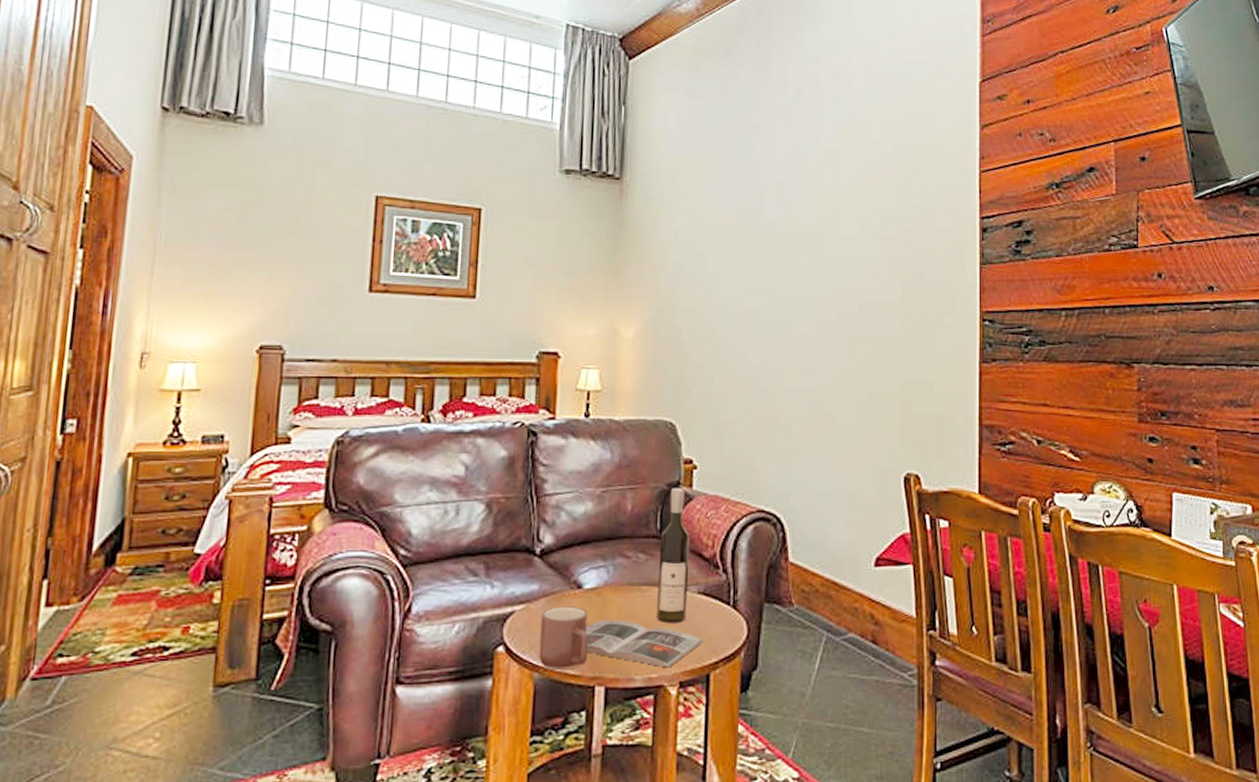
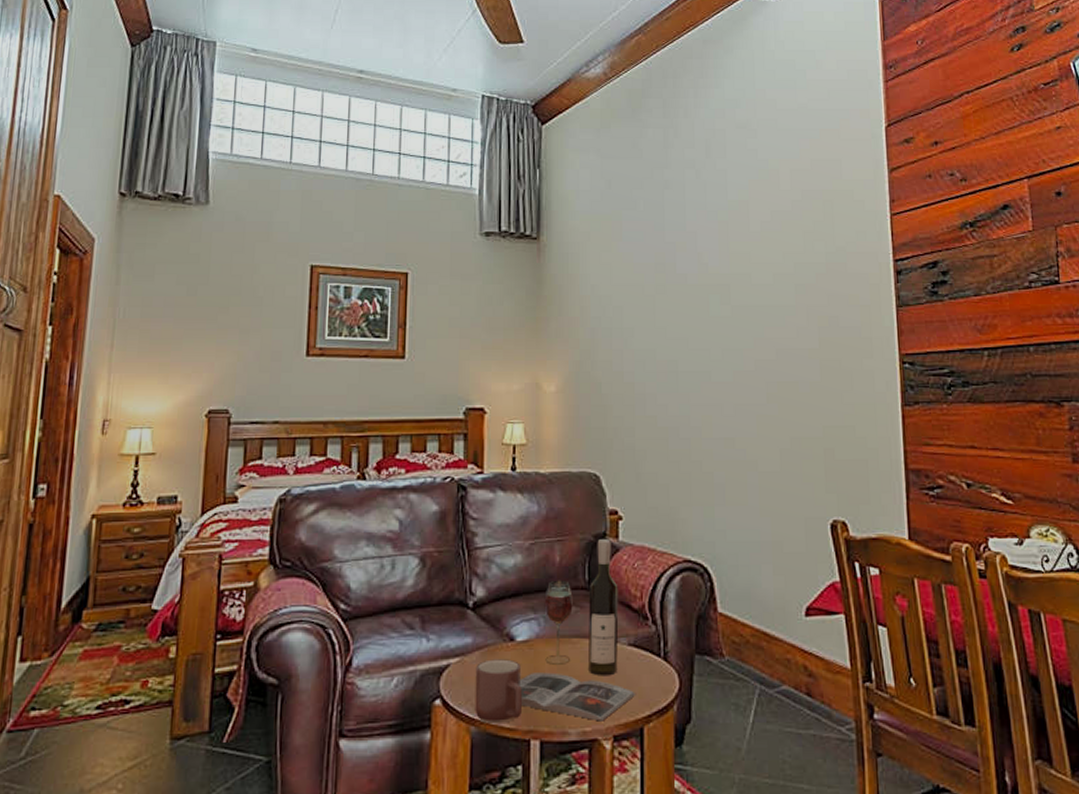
wineglass: none [613,528,644,614] -> present [544,580,573,666]

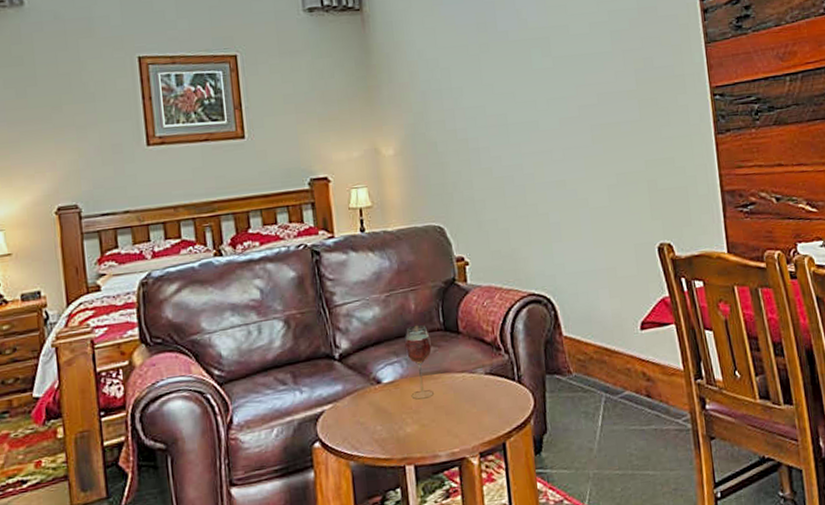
mug: present [475,659,523,725] -> none [348,399,395,458]
magazine: present [519,672,635,722] -> none [389,406,496,443]
bottle: present [587,539,619,676] -> none [444,284,478,404]

